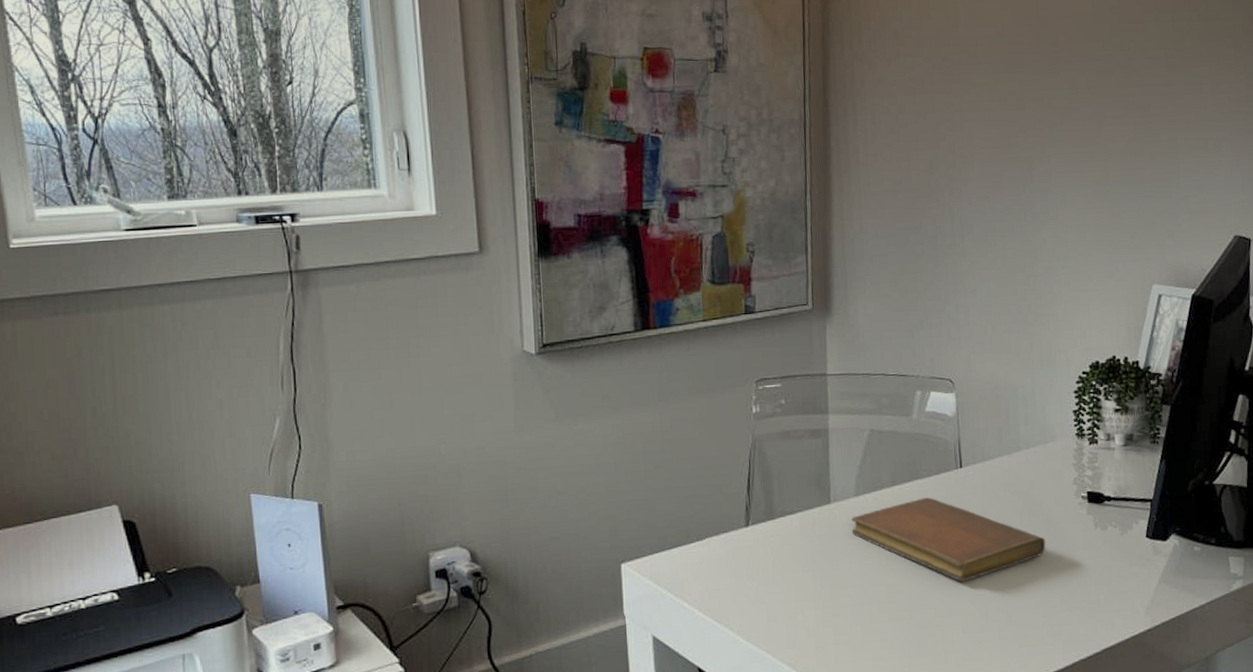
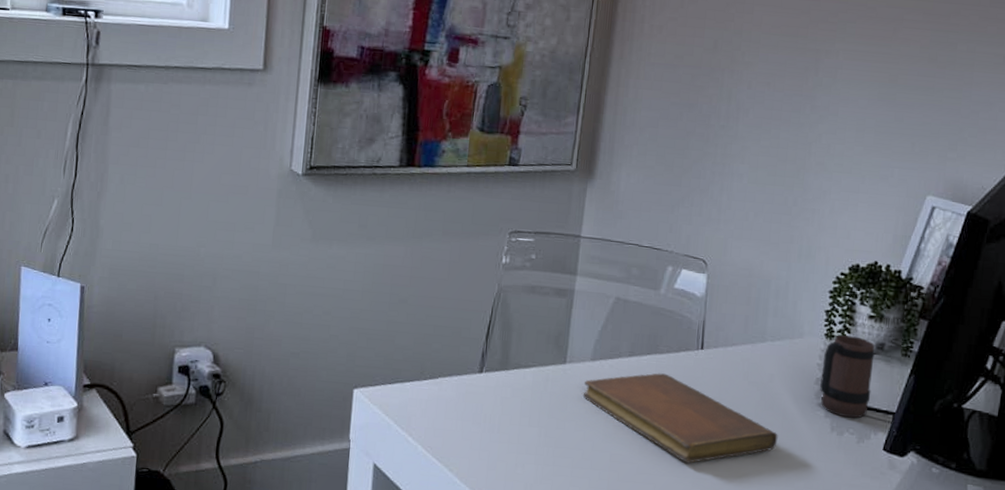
mug: none [1078,431,1127,512] -> present [820,335,875,418]

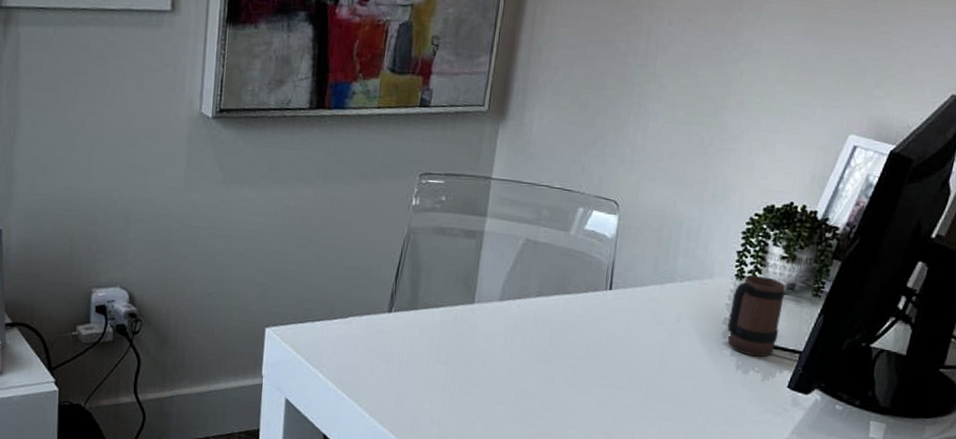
notebook: present [582,373,778,464] -> none [490,312,683,400]

